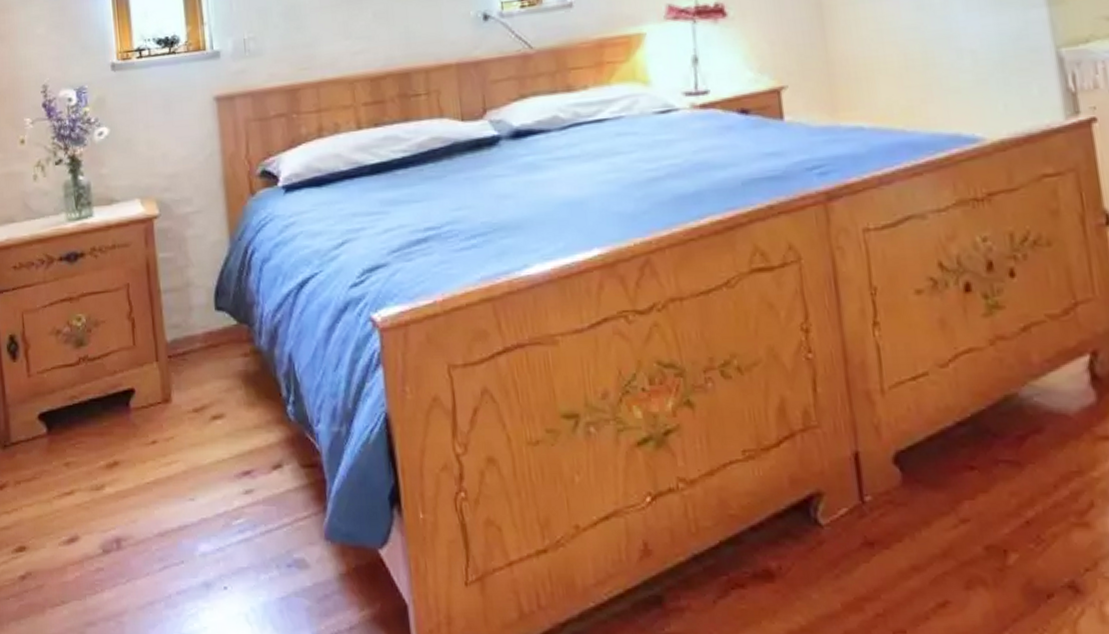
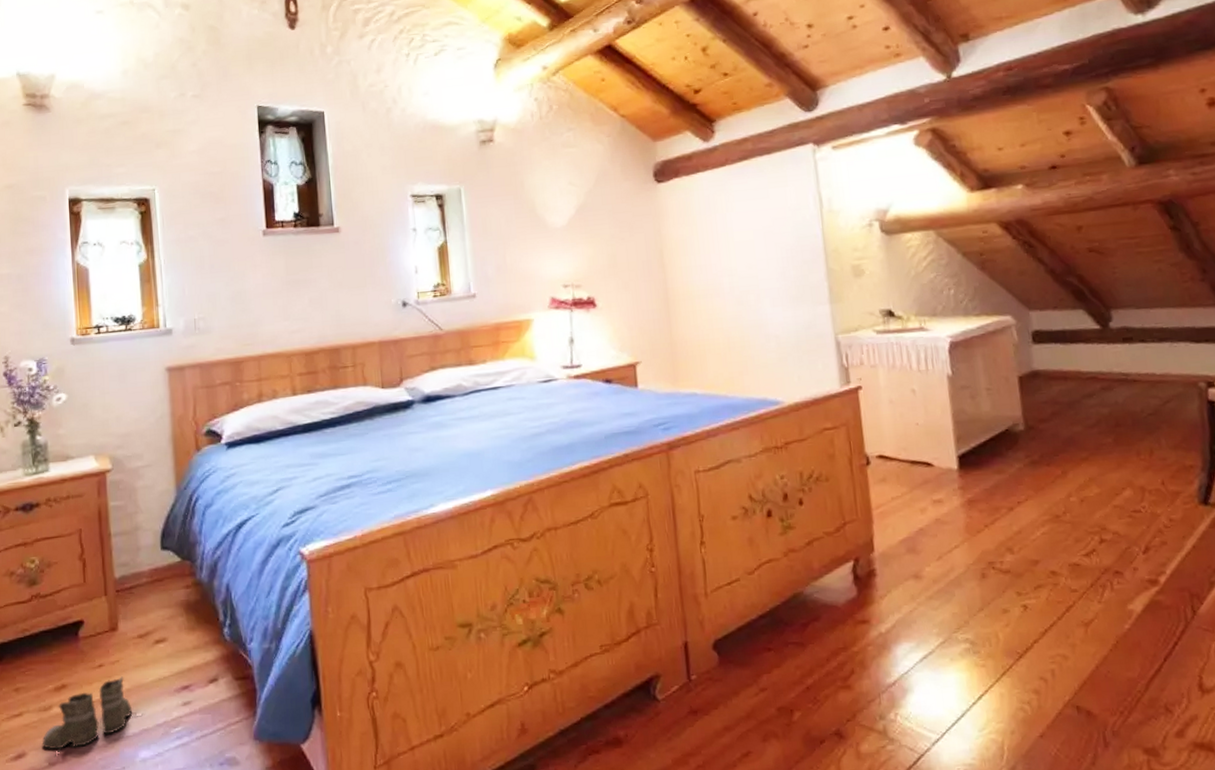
boots: none [94,456,202,544] -> present [41,676,144,758]

